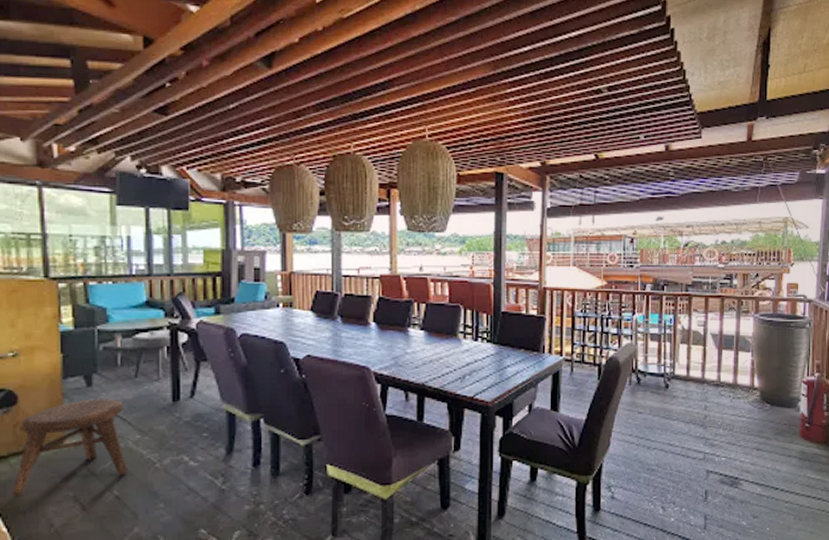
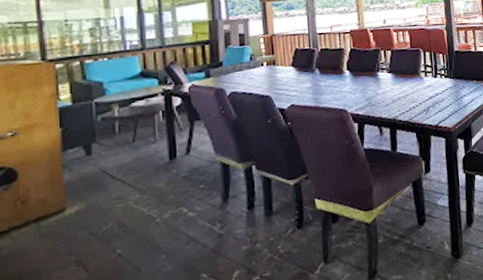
stool: present [12,399,128,498] -> none [14,164,130,270]

